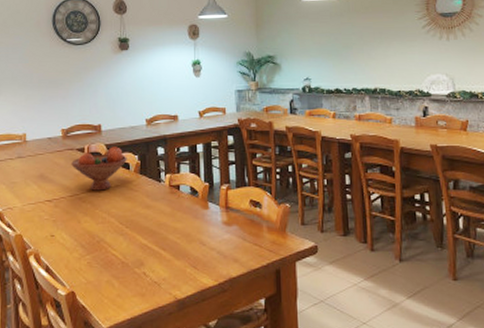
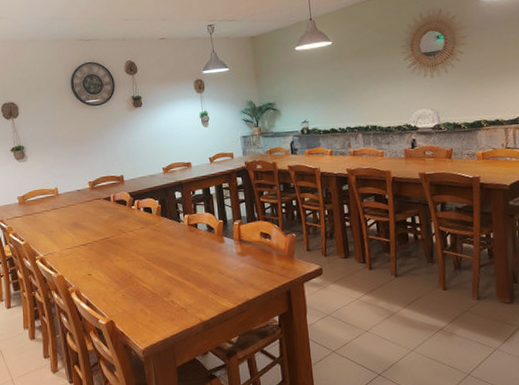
fruit bowl: present [71,146,127,191] -> none [100,194,149,234]

